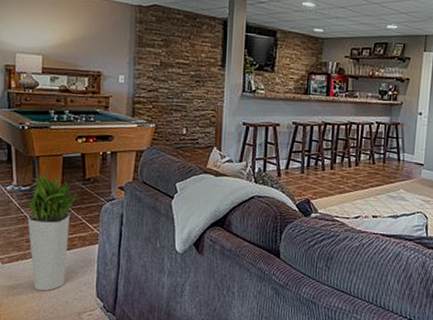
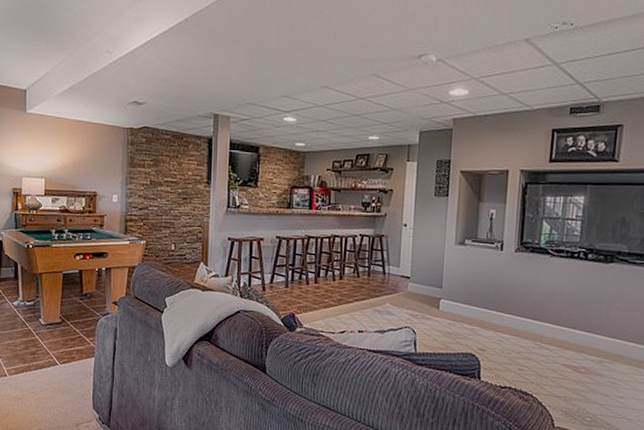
planter: present [23,176,78,291] -> none [28,292,76,402]

